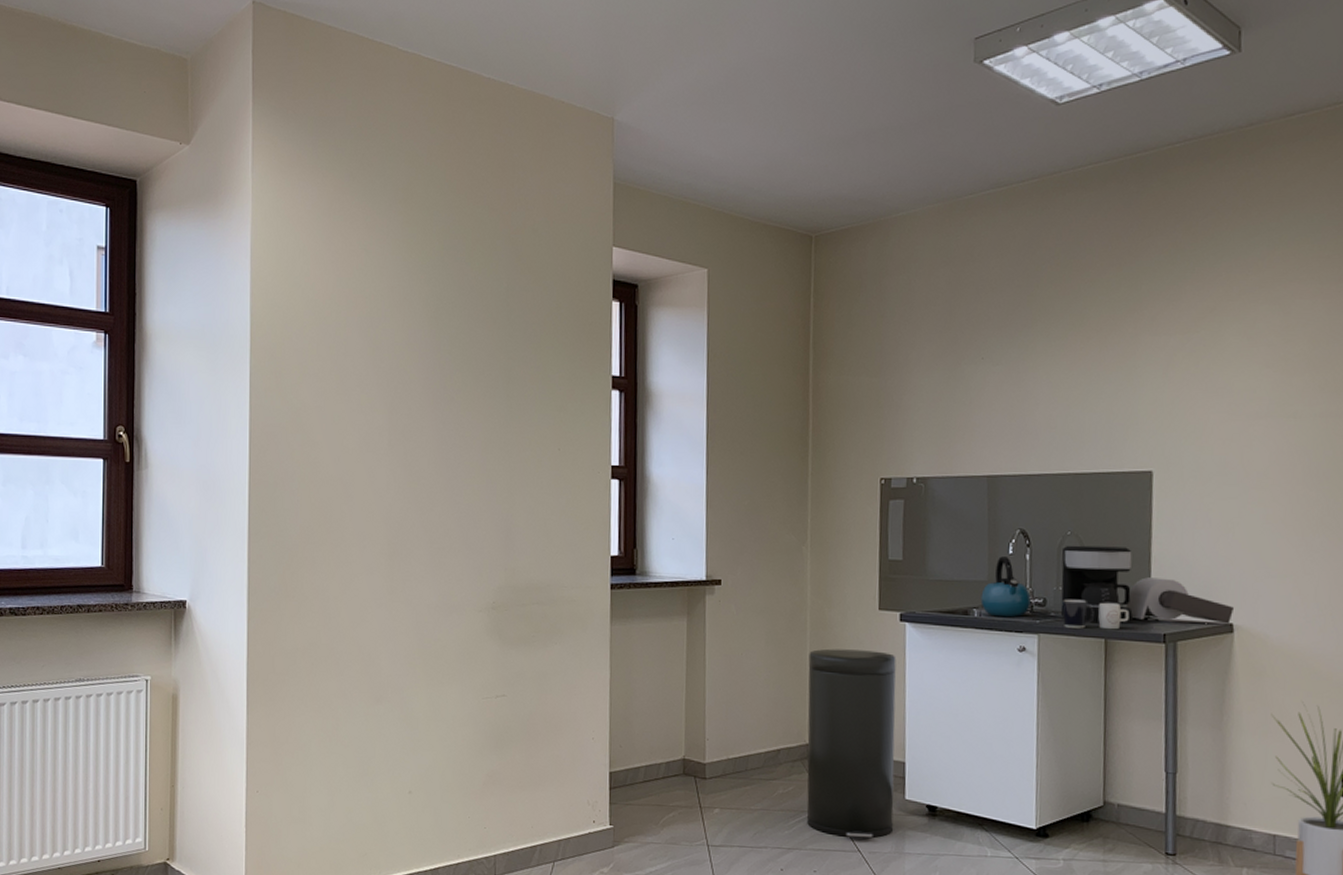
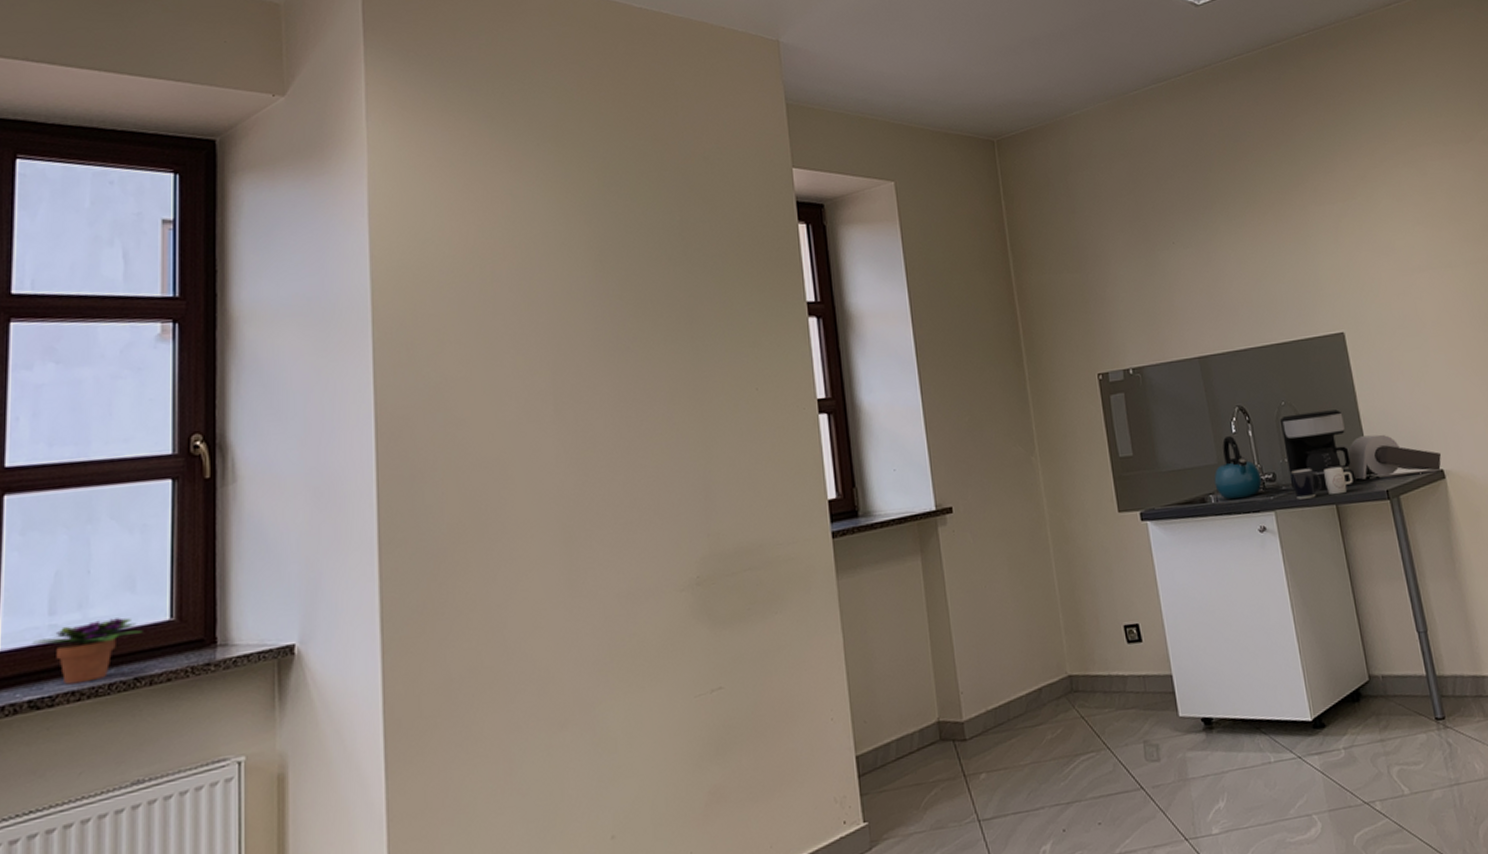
potted flower: none [11,558,83,602] -> present [31,617,143,685]
pedal bin: present [806,648,896,839] -> none [1055,557,1173,776]

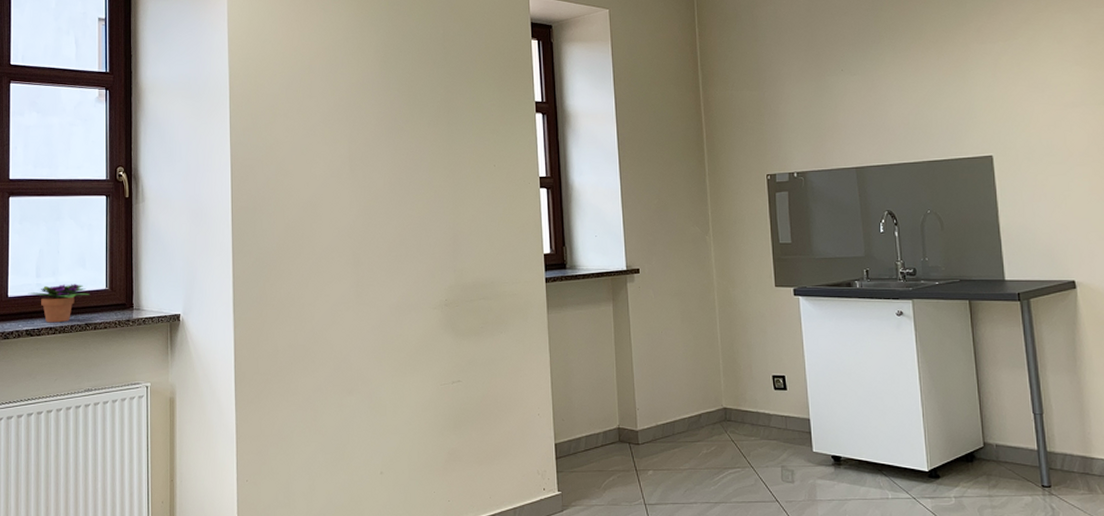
kettle: present [1214,436,1262,500] -> none [860,235,903,287]
coffee maker: present [1259,409,1381,493] -> none [900,221,1014,287]
mug: present [1290,468,1322,500] -> none [930,267,957,293]
mug: present [1324,466,1353,496] -> none [961,268,987,292]
paper towel holder: present [1347,434,1442,480] -> none [983,245,1075,282]

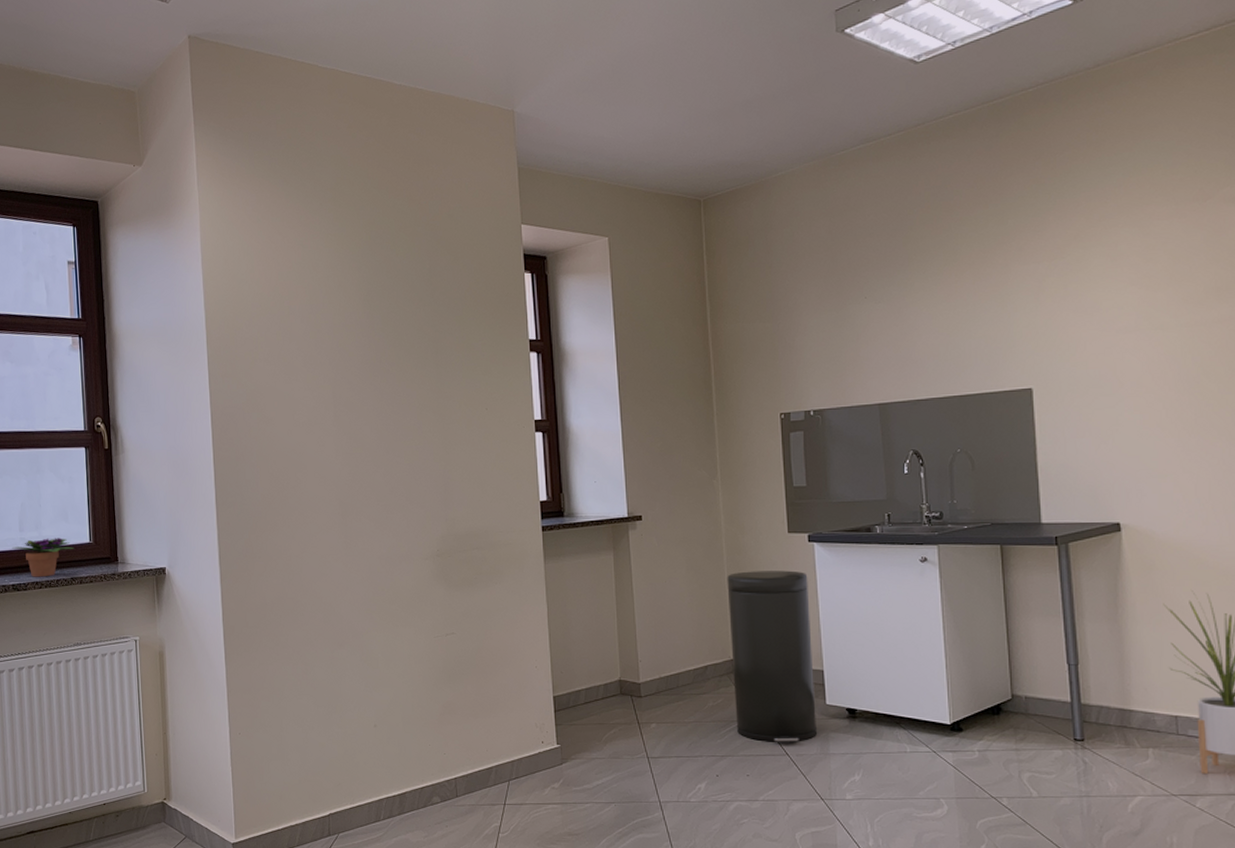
pedal bin: none [719,322,805,489] -> present [727,570,818,742]

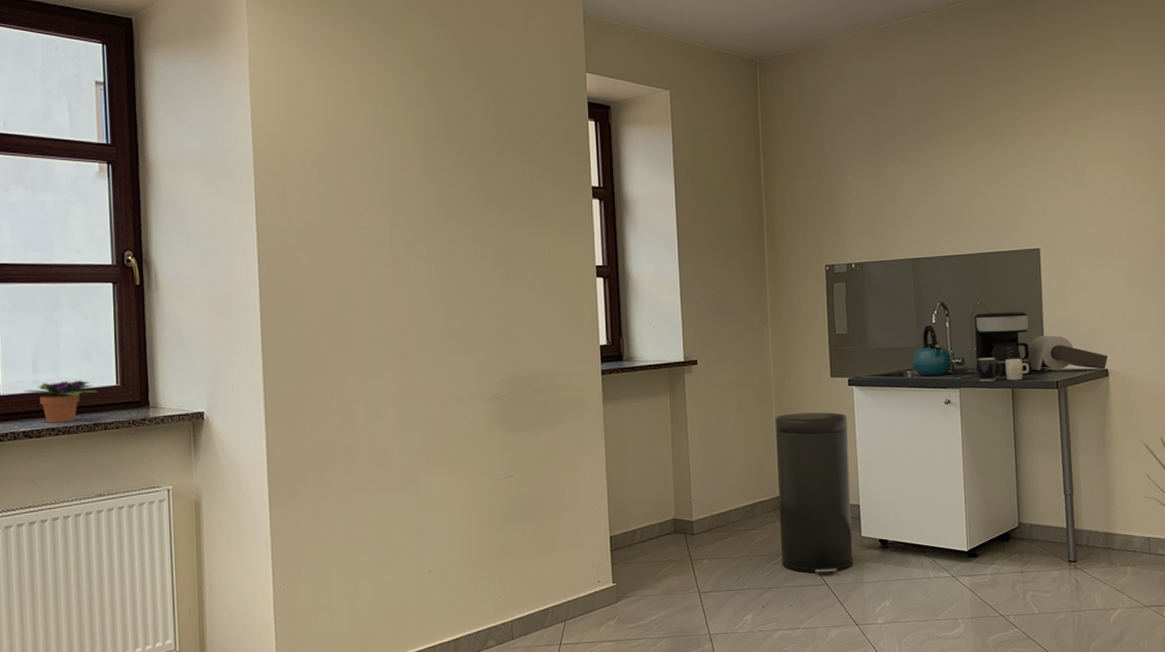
kettle: none [881,476,928,532] -> present [912,325,952,377]
coffee maker: none [925,459,1051,532] -> present [949,312,1053,376]
mug: none [958,510,988,537] -> present [977,357,1002,381]
mug: none [992,511,1022,537] -> present [1005,358,1029,381]
paper towel holder: none [1017,485,1120,525] -> present [1026,335,1109,371]

